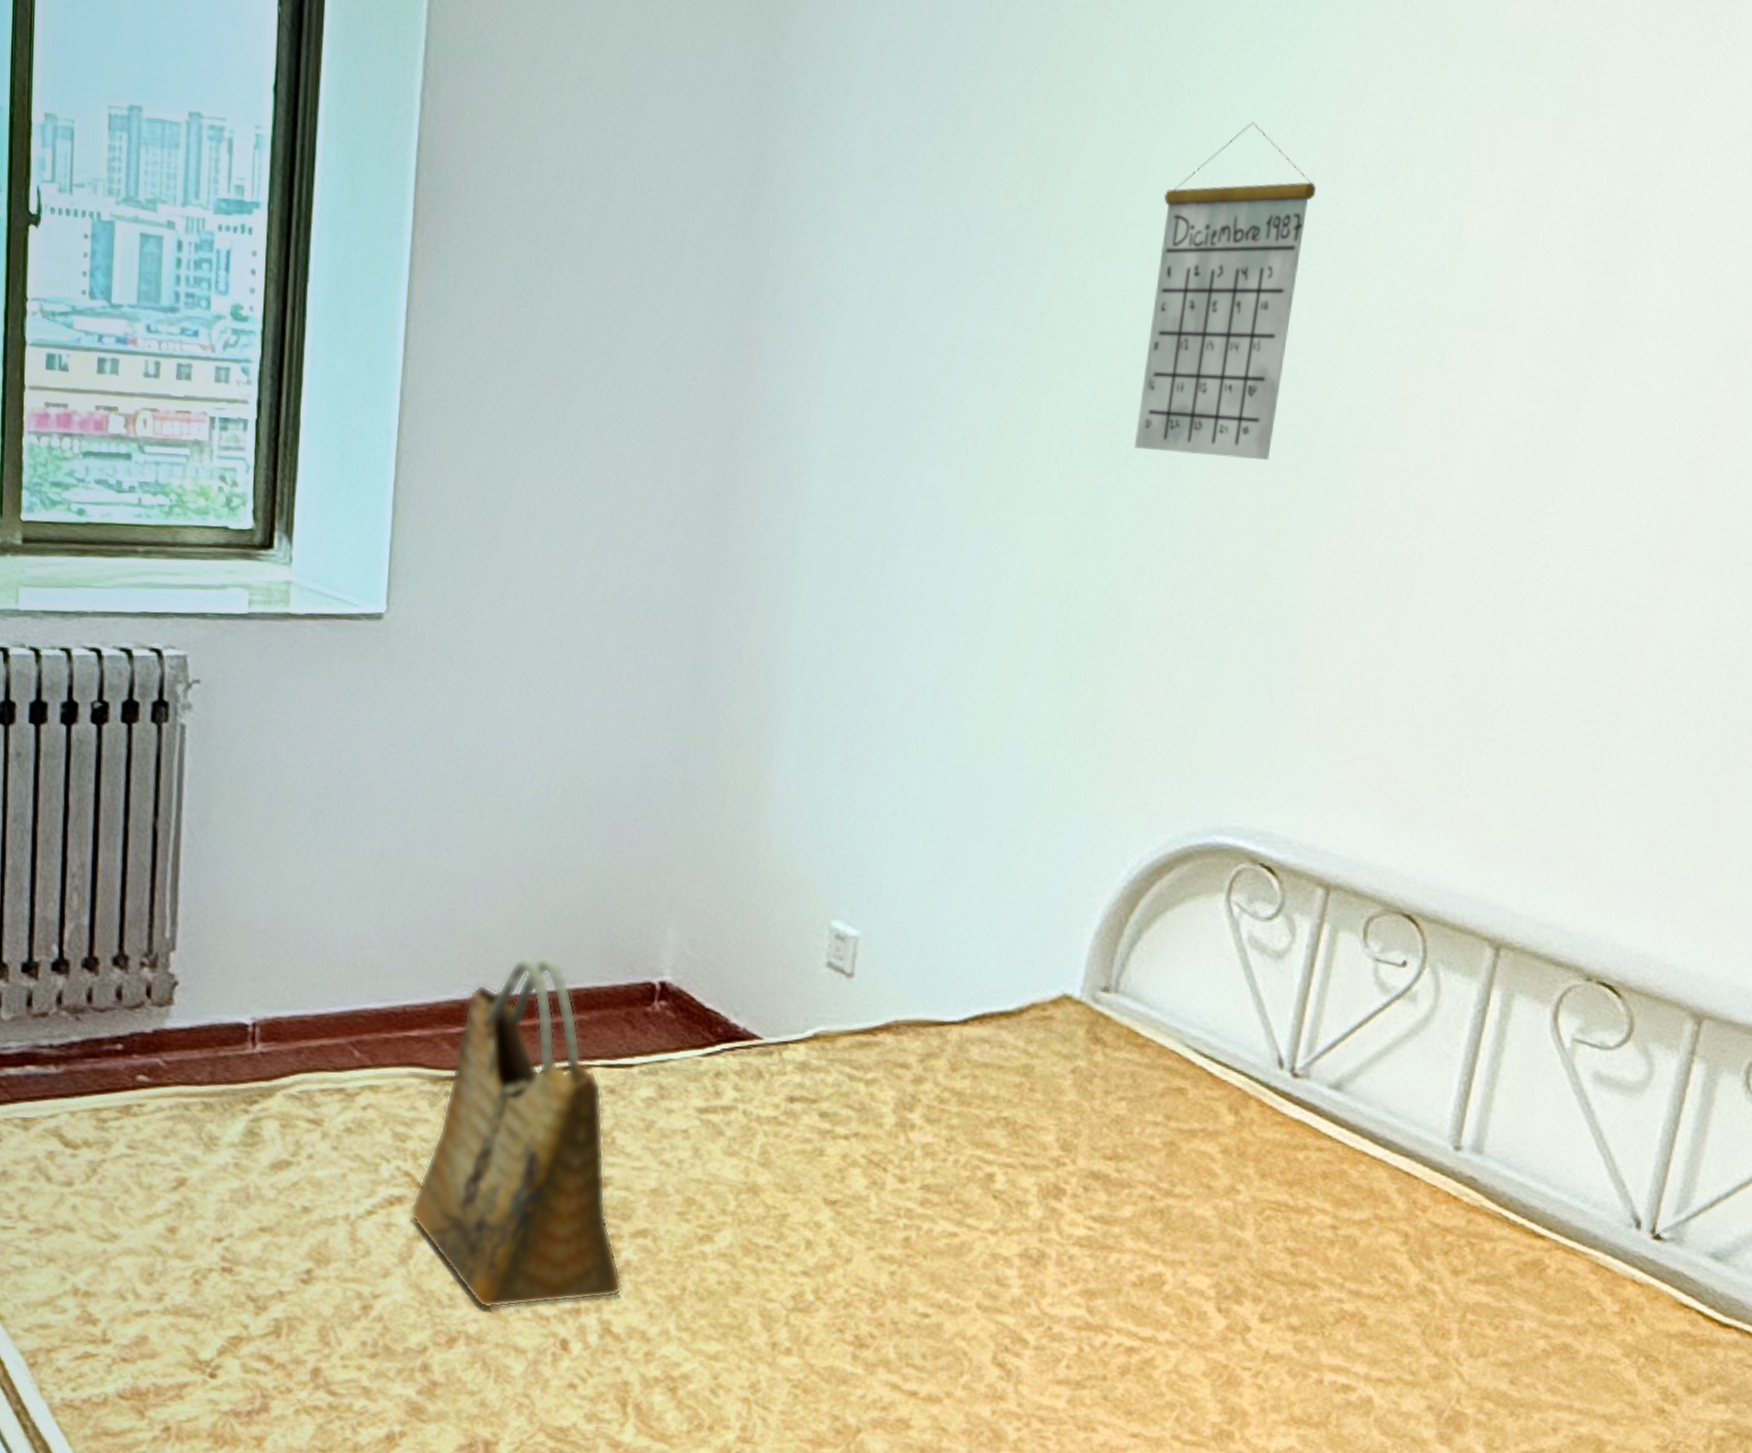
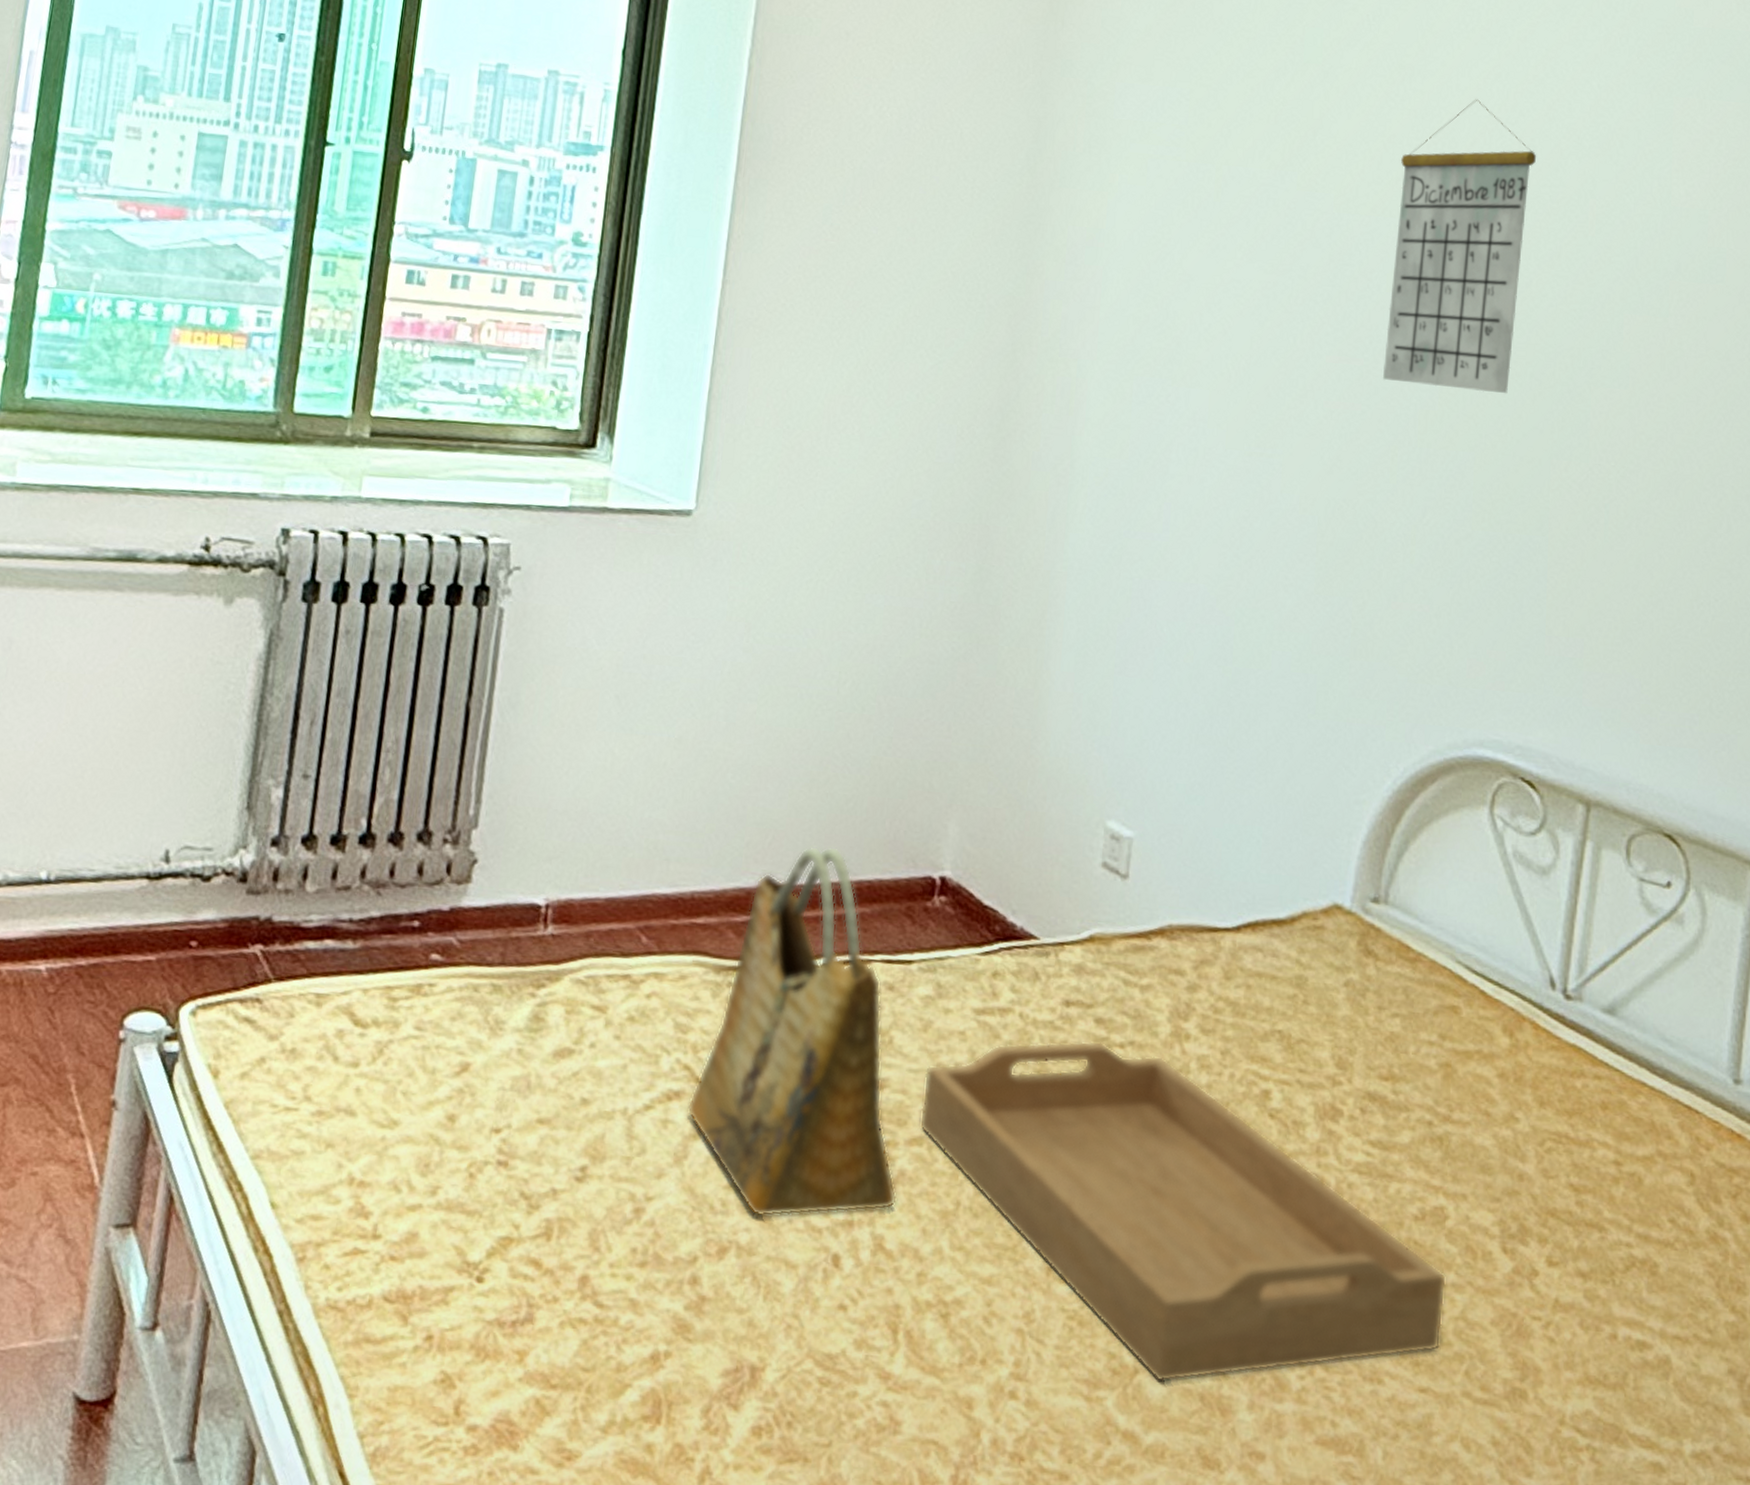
serving tray: none [643,1133,1162,1439] -> present [919,1040,1447,1383]

